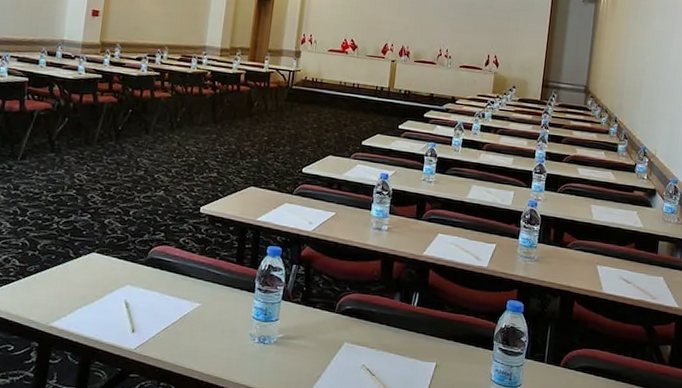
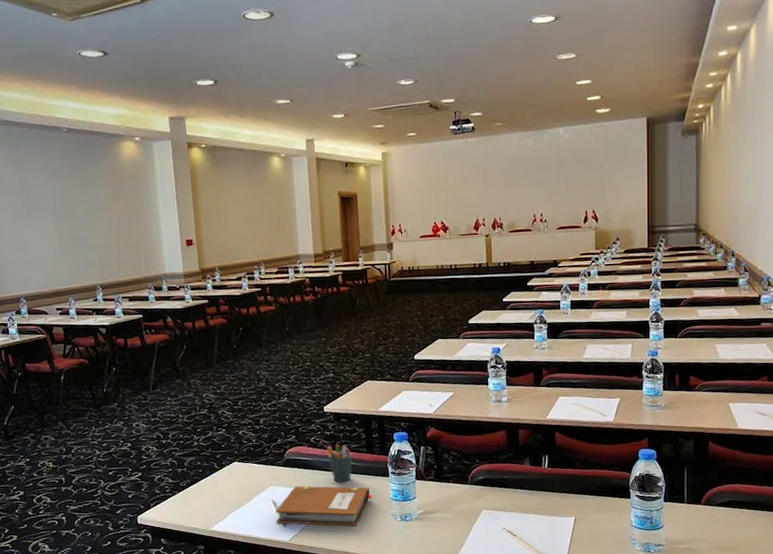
notebook: none [124,289,234,342] -> present [275,485,373,526]
pen holder: none [195,250,222,291] -> present [327,444,353,482]

